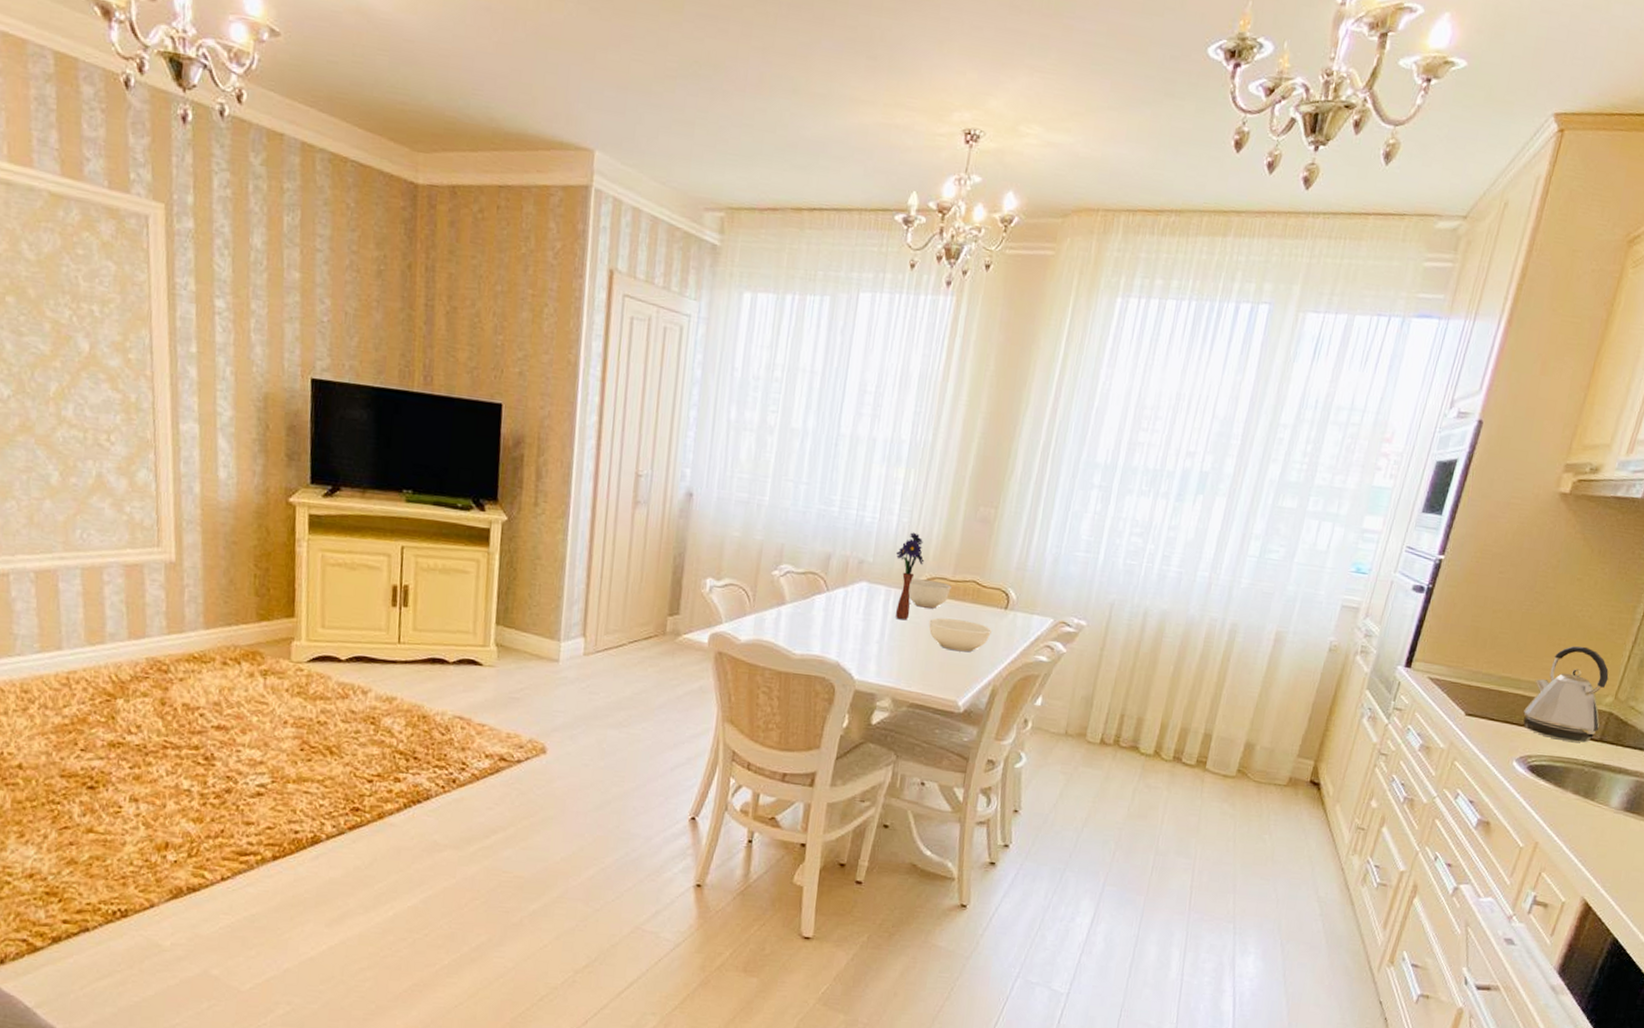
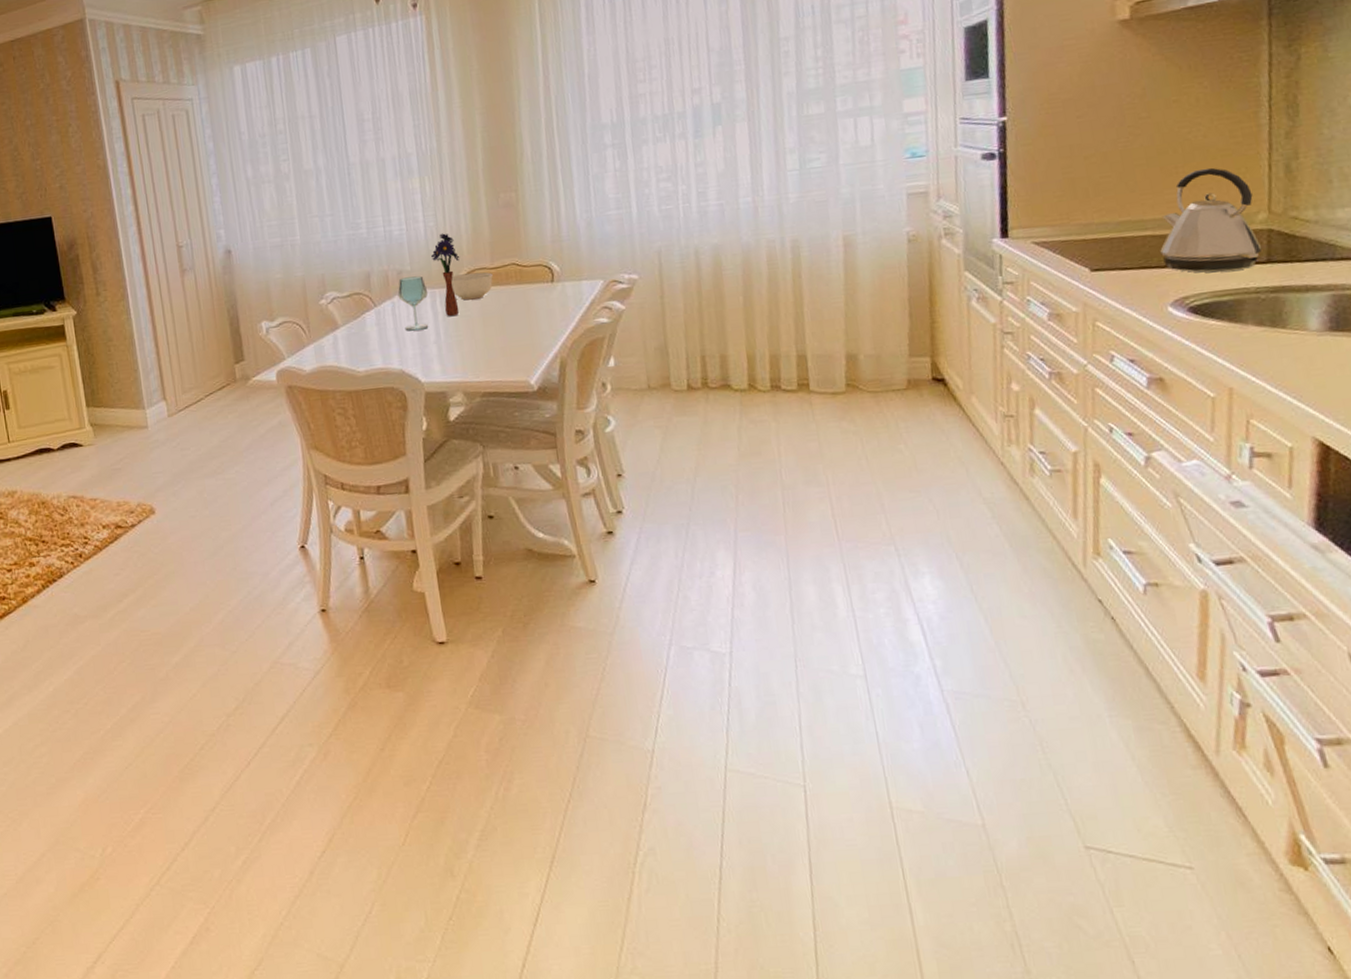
wine glass: none [851,568,884,626] -> present [397,276,429,331]
bowl: present [929,617,992,653] -> none [480,301,545,334]

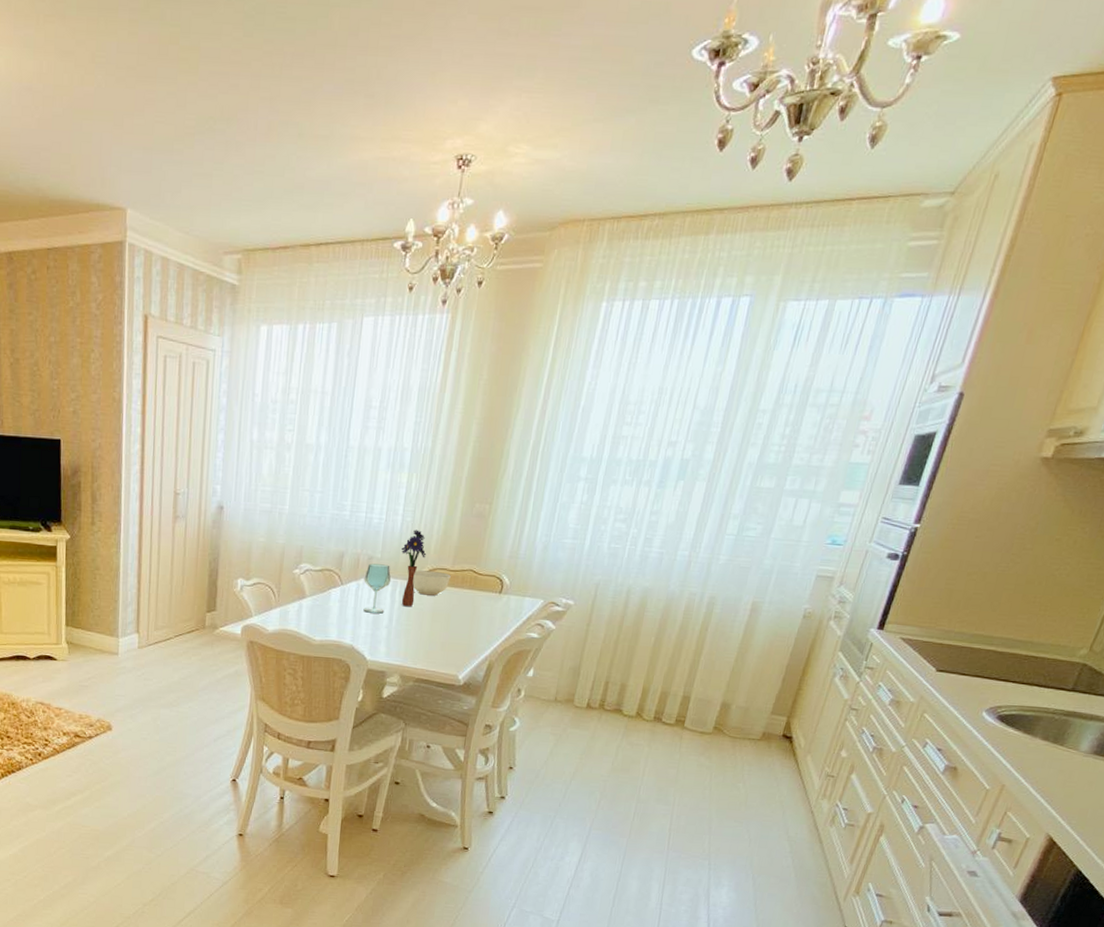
kettle: present [1160,167,1262,273] -> none [994,603,1084,693]

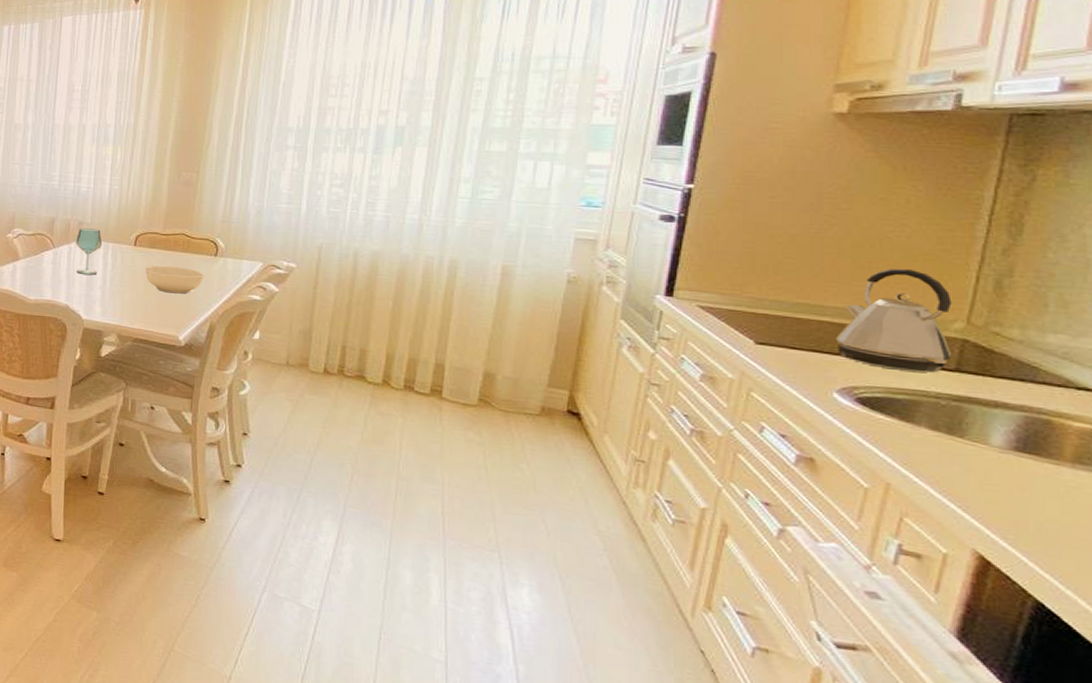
flower arrangement: present [401,529,427,607] -> none [110,197,137,269]
bowl: present [412,570,451,596] -> none [124,234,163,258]
bowl: none [431,603,488,633] -> present [145,265,204,294]
kettle: none [994,603,1084,693] -> present [836,268,952,373]

